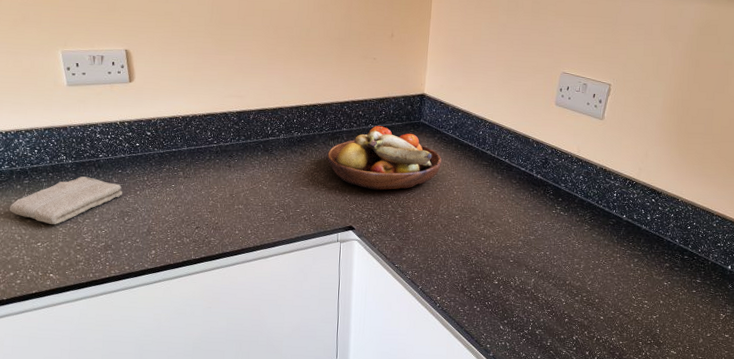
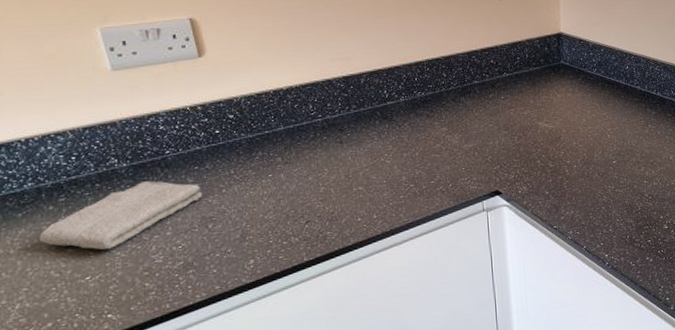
fruit bowl: present [327,126,442,190] -> none [459,73,590,146]

